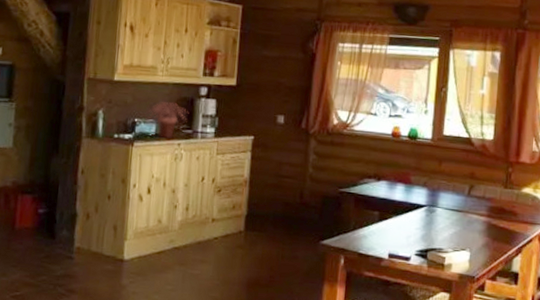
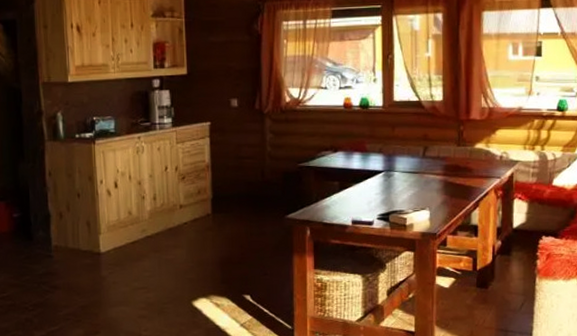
potted plant: present [147,101,189,139] -> none [104,97,145,134]

